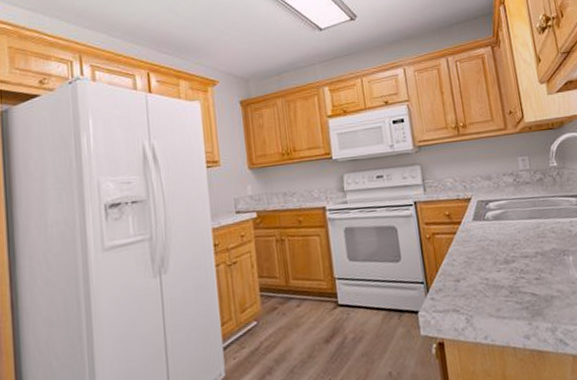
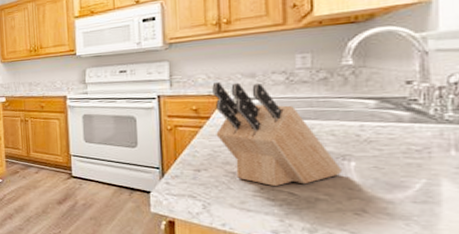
knife block: none [459,185,565,289] -> present [212,82,341,187]

